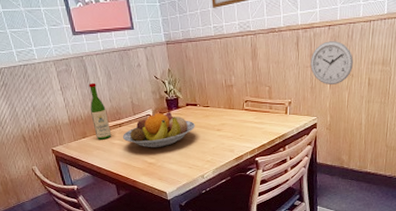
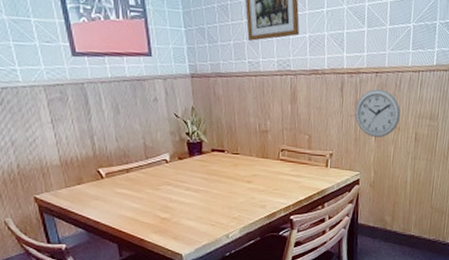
wine bottle: present [88,83,112,140] -> none [89,117,116,188]
fruit bowl: present [122,112,196,148] -> none [129,158,222,201]

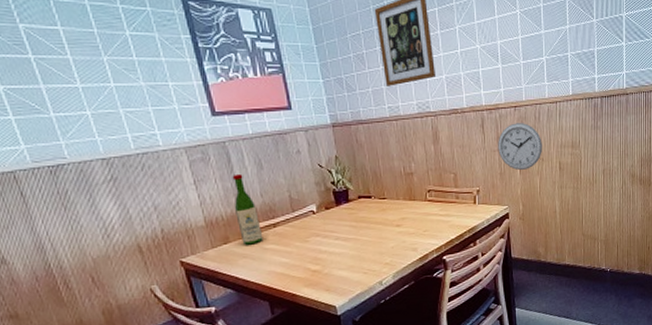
wine bottle: none [89,117,116,188] -> present [232,175,263,245]

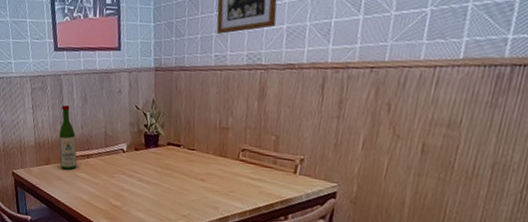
wall clock: present [498,123,542,171] -> none [337,87,403,146]

